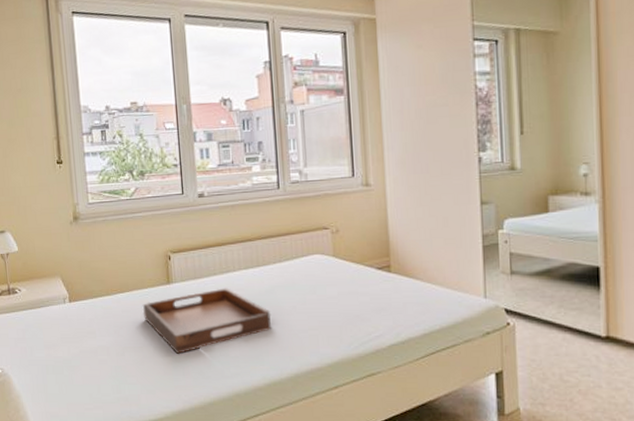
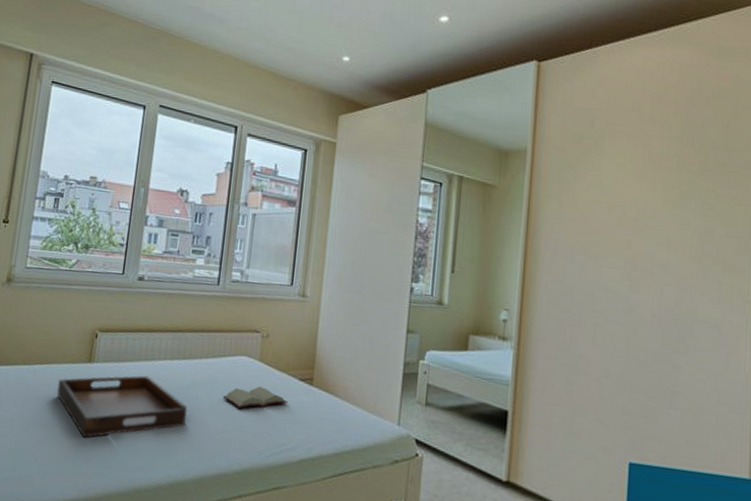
hardback book: none [303,281,368,305] -> present [223,386,287,408]

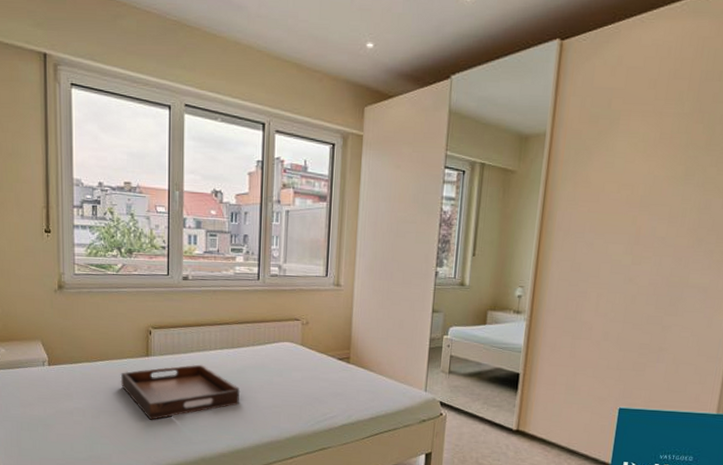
hardback book: present [223,386,287,408] -> none [271,367,328,387]

